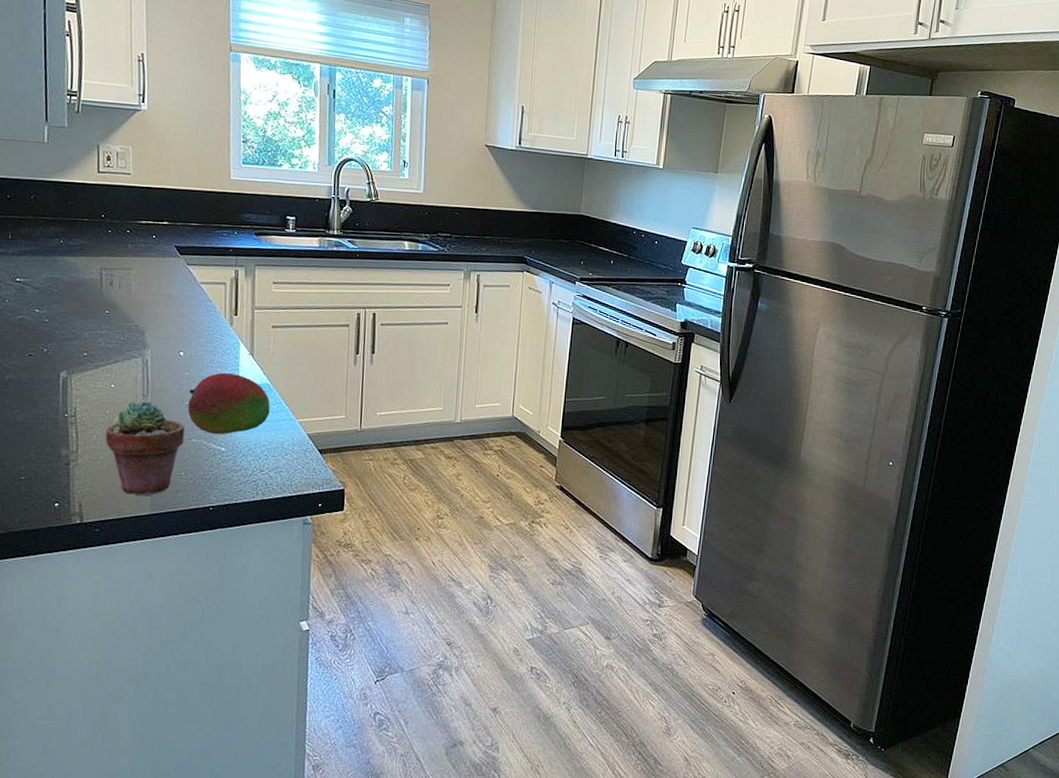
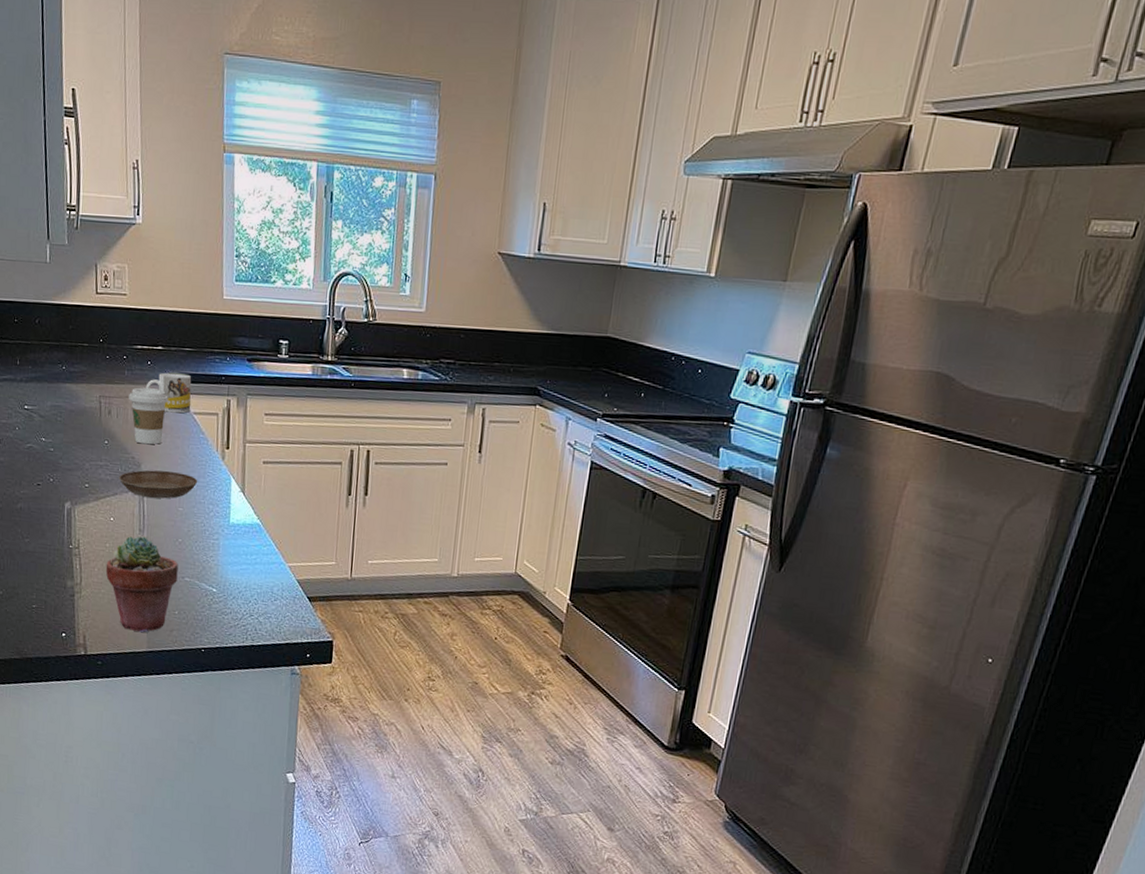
saucer: none [120,337,206,364] -> present [118,470,198,499]
coffee cup: none [132,259,174,314] -> present [128,387,168,445]
mug: none [150,245,199,284] -> present [145,372,192,414]
fruit: present [187,372,271,434] -> none [181,510,261,575]

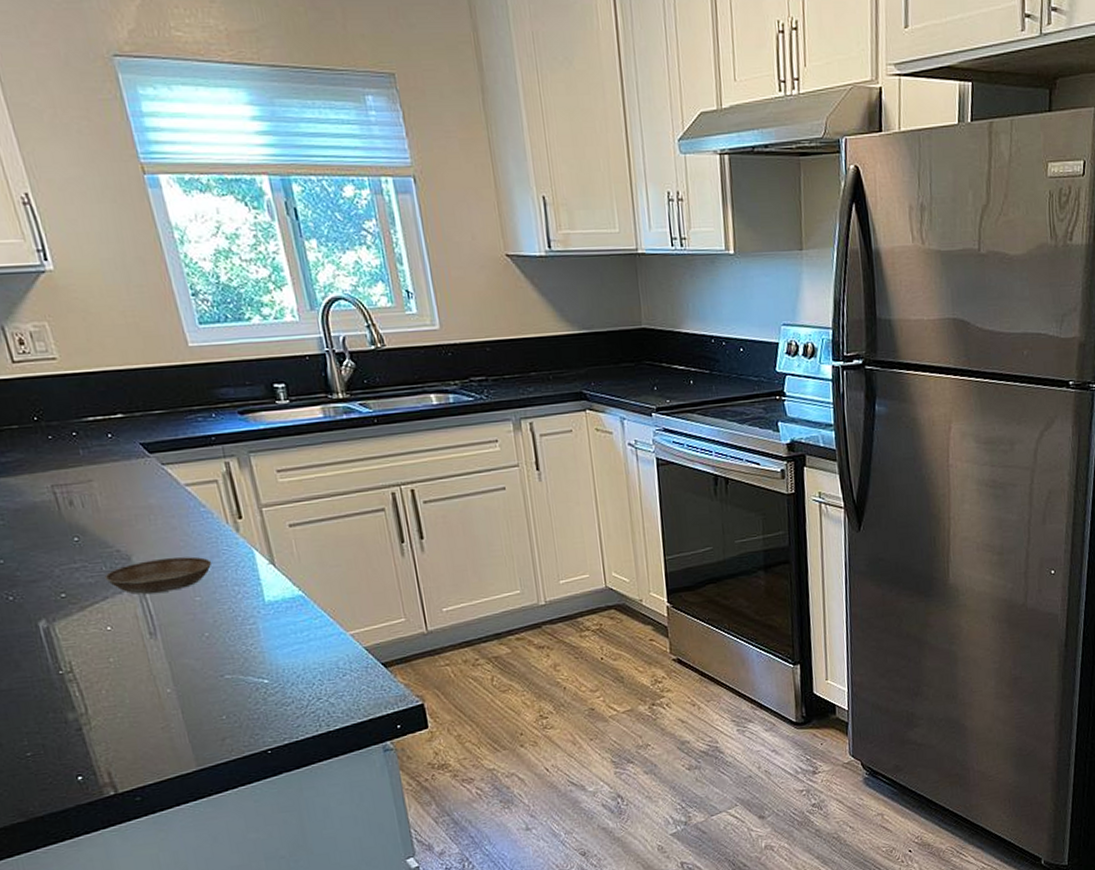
potted succulent: present [105,536,178,633] -> none [115,639,216,752]
coffee cup: present [128,387,168,445] -> none [92,464,152,533]
mug: present [145,372,192,414] -> none [112,441,181,490]

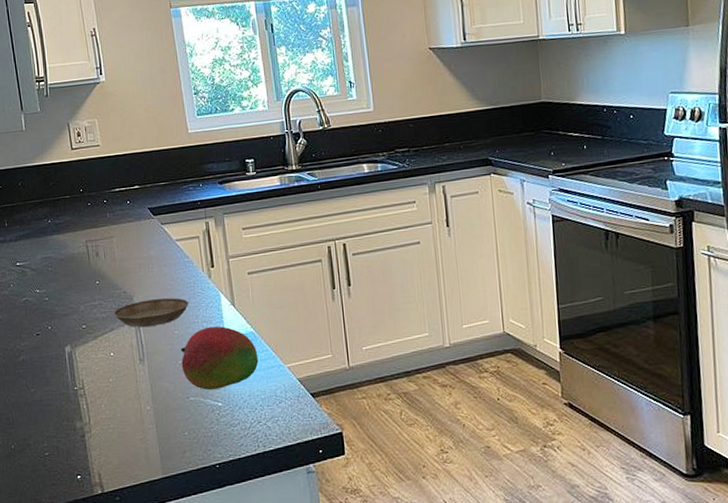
fruit: none [206,589,313,666] -> present [180,326,259,390]

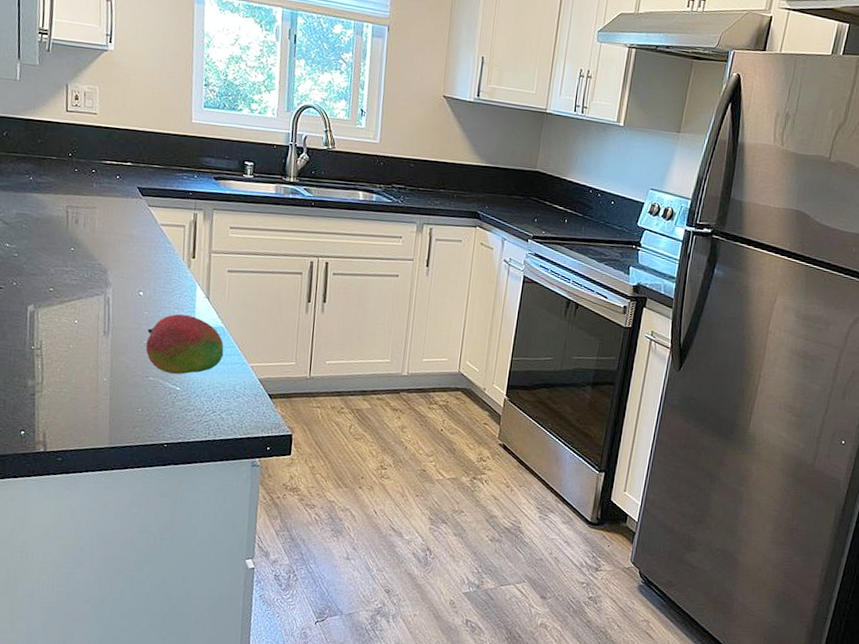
saucer: present [113,298,189,327] -> none [84,276,164,303]

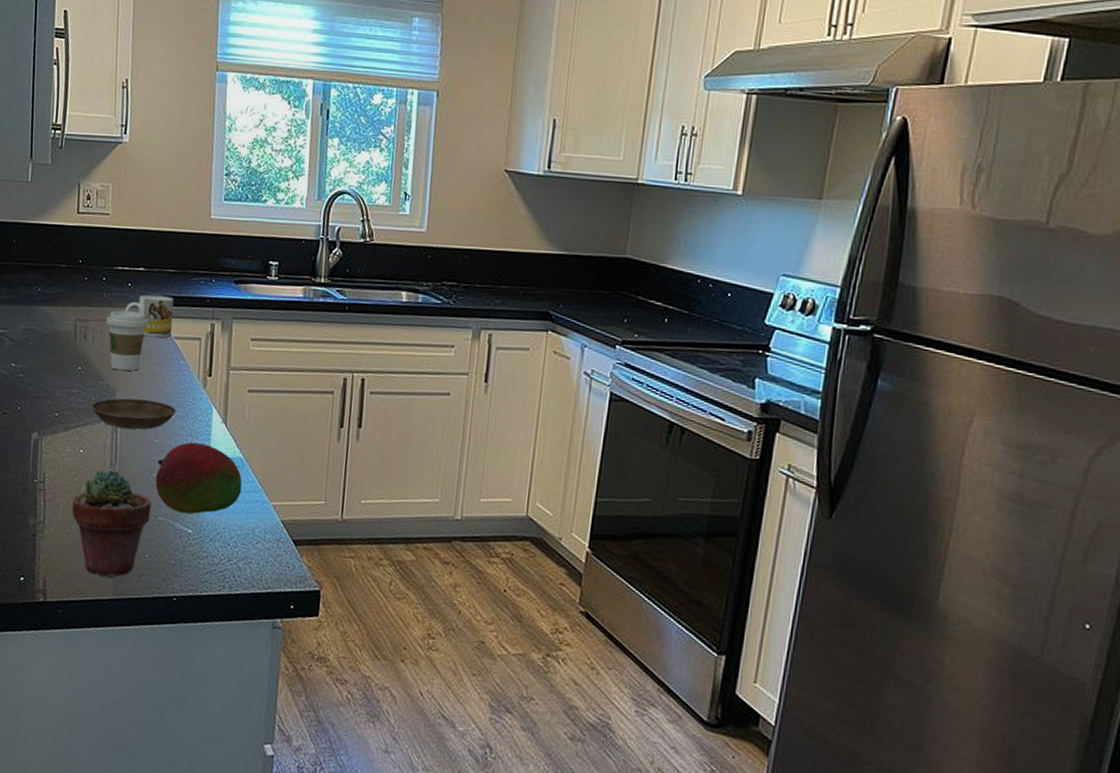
potted succulent: none [68,338,143,430] -> present [71,470,152,578]
saucer: none [84,276,164,303] -> present [91,398,177,430]
coffee cup: none [96,199,136,253] -> present [106,310,148,372]
mug: none [113,186,160,225] -> present [124,294,174,338]

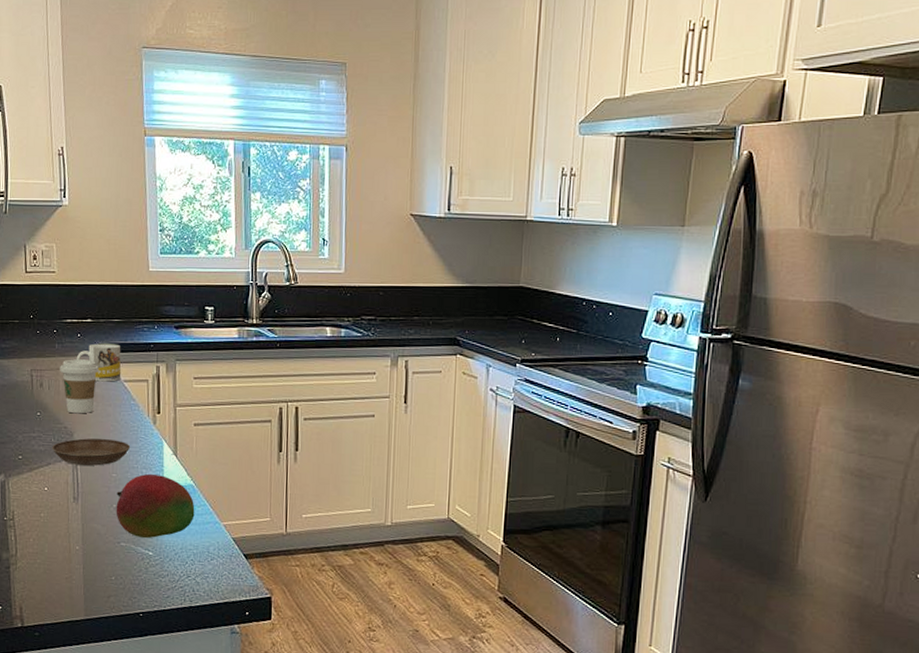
potted succulent: present [71,470,152,578] -> none [41,504,114,601]

